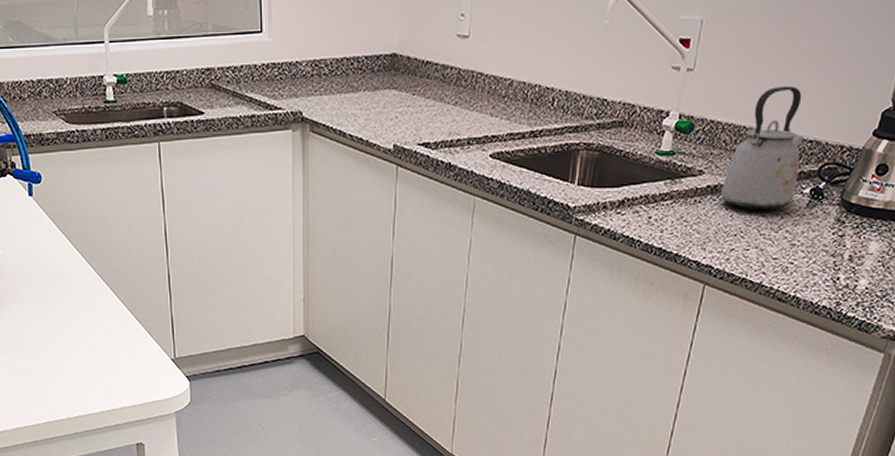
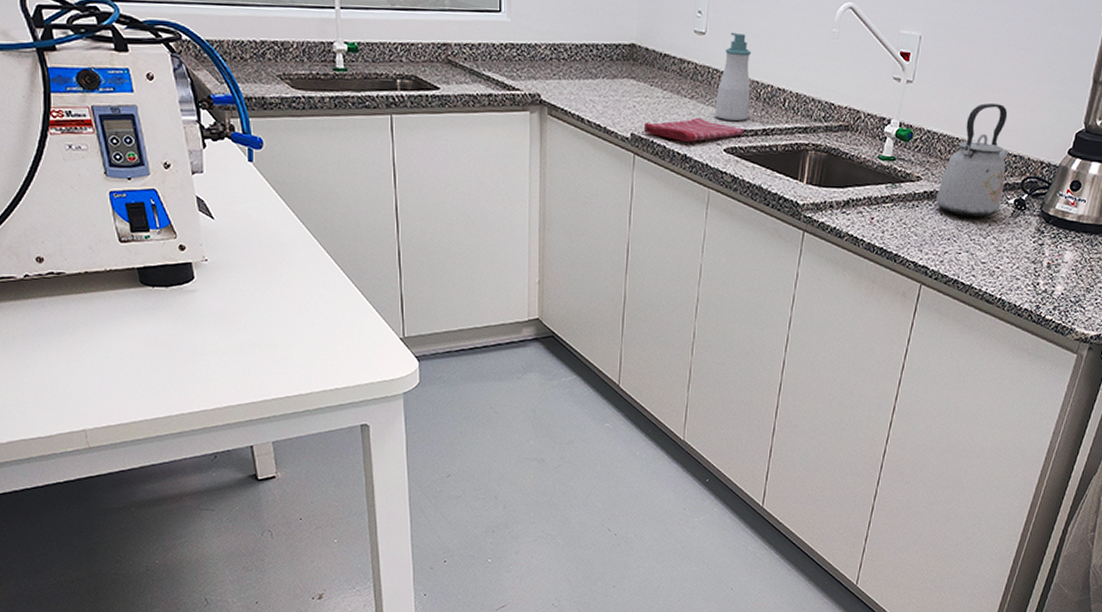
dish towel: none [406,123,511,149] -> present [643,117,745,142]
soap bottle: none [479,32,518,124] -> present [715,32,752,121]

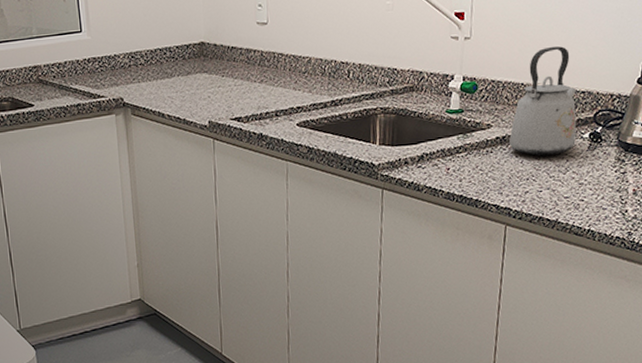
dish towel: present [643,117,745,142] -> none [219,98,314,122]
soap bottle: present [715,32,752,121] -> none [283,18,317,98]

